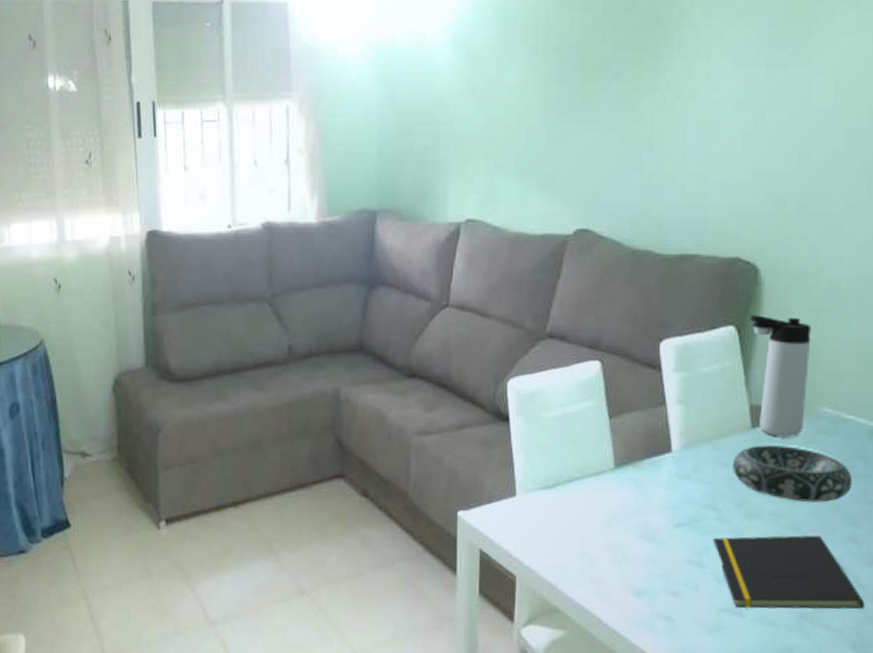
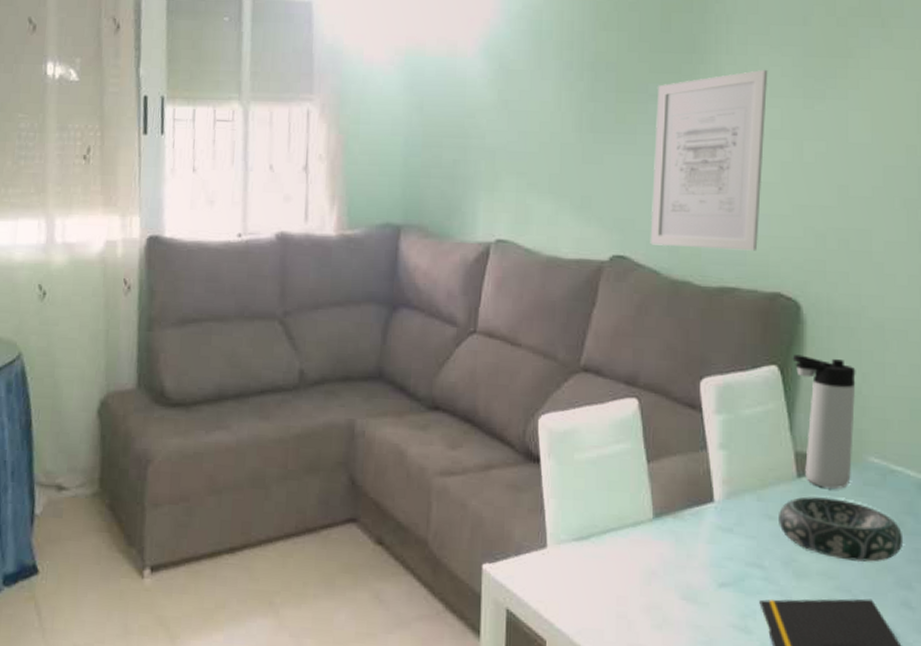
wall art: none [613,41,732,219] -> present [650,69,768,251]

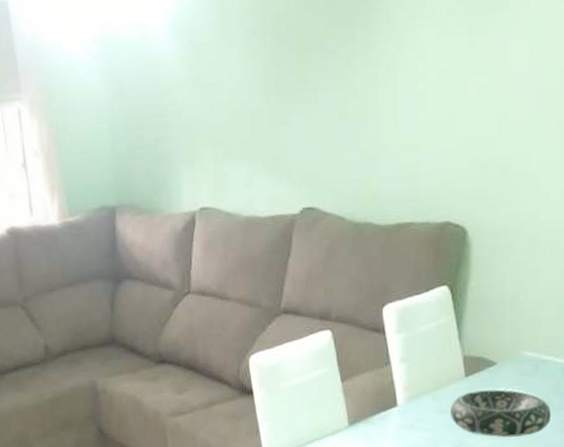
wall art: present [650,69,768,251] -> none [334,10,435,194]
thermos bottle: present [792,354,856,489] -> none [460,272,514,382]

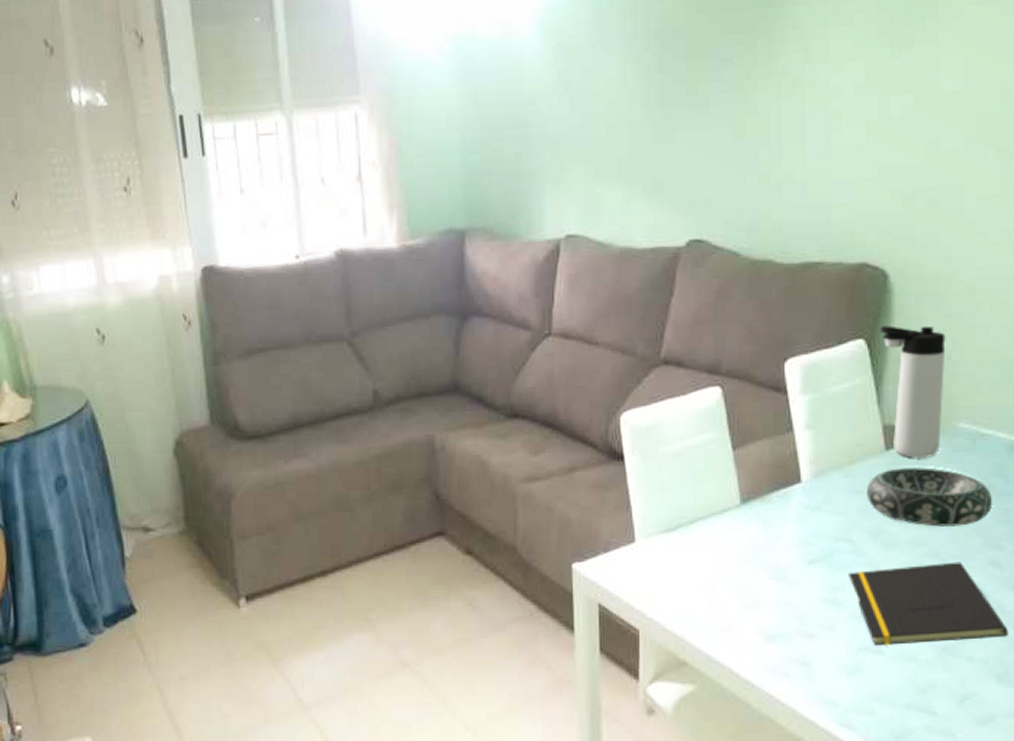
thermos bottle: none [460,272,514,382] -> present [879,325,946,458]

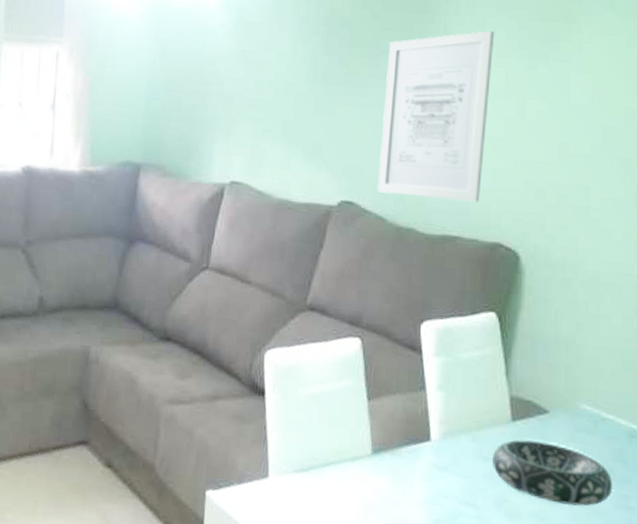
wall art: none [728,17,851,225] -> present [377,30,495,202]
thermos bottle: present [879,325,946,458] -> none [510,302,571,434]

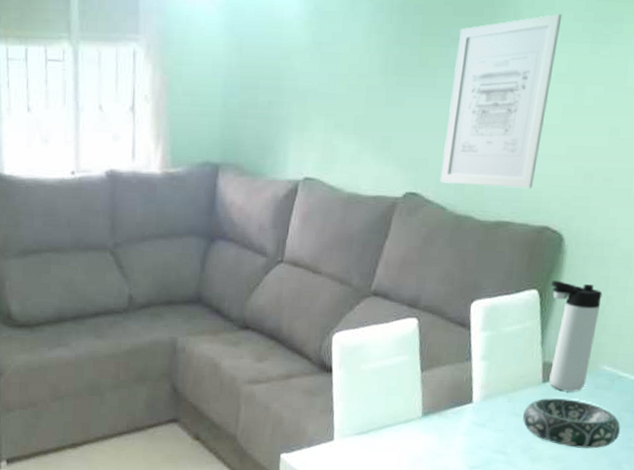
thermos bottle: none [510,302,571,434] -> present [549,280,603,392]

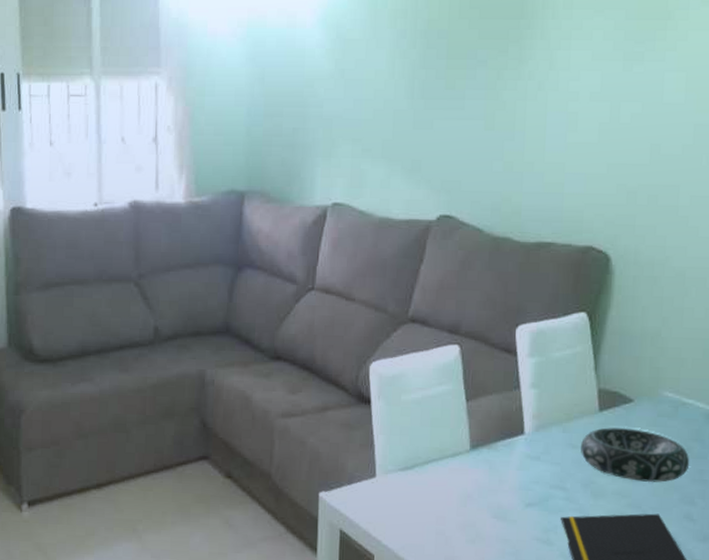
wall art: present [440,13,563,189] -> none [474,33,591,208]
thermos bottle: present [549,280,603,392] -> none [600,302,657,420]

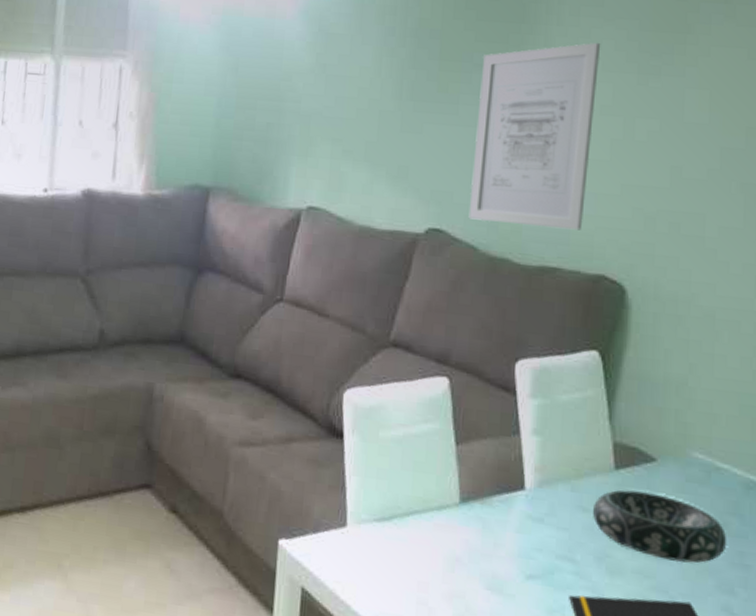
wall art: none [474,33,591,208] -> present [468,42,601,231]

